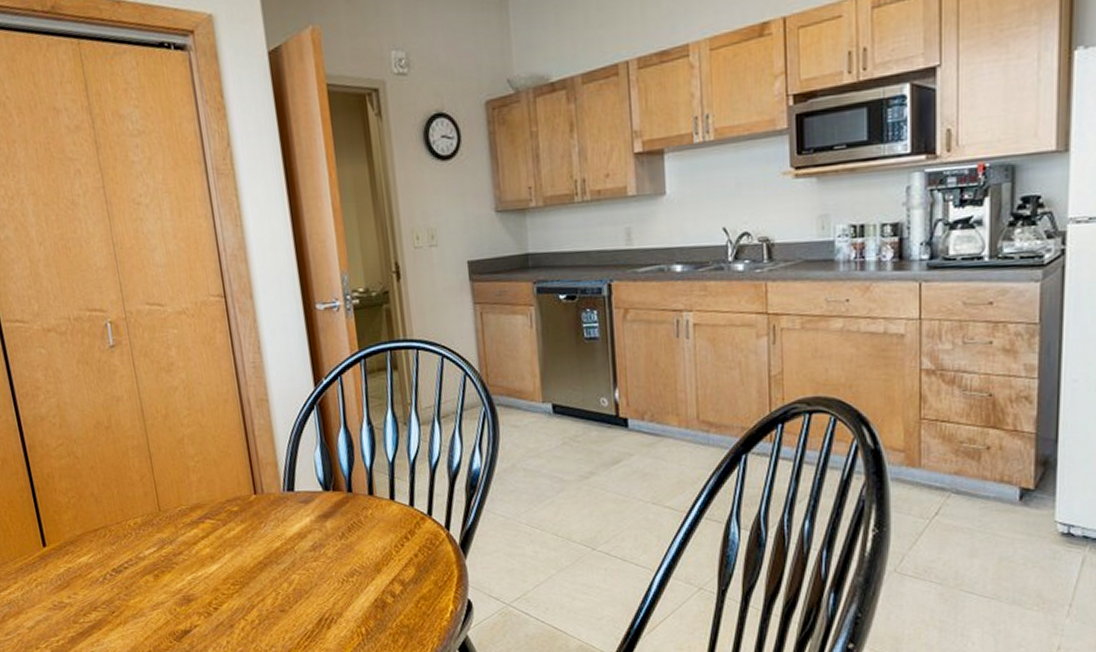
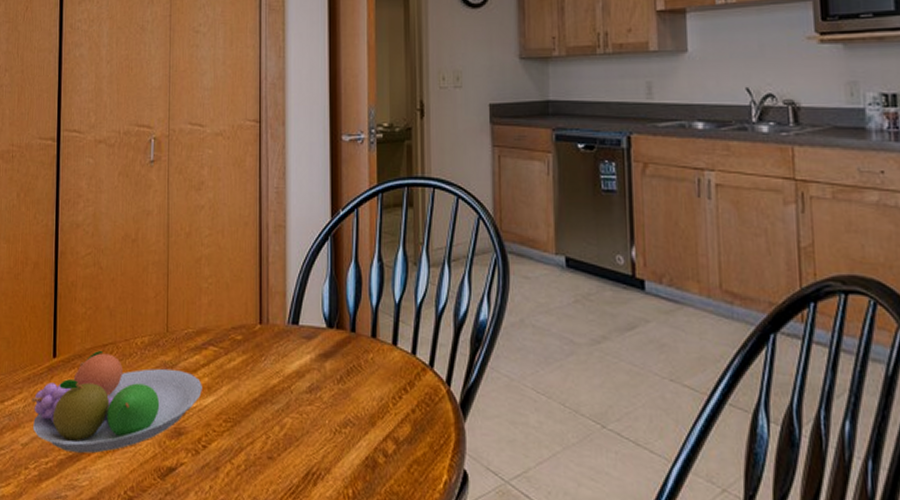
fruit bowl: none [28,536,206,629] -> present [32,351,202,454]

